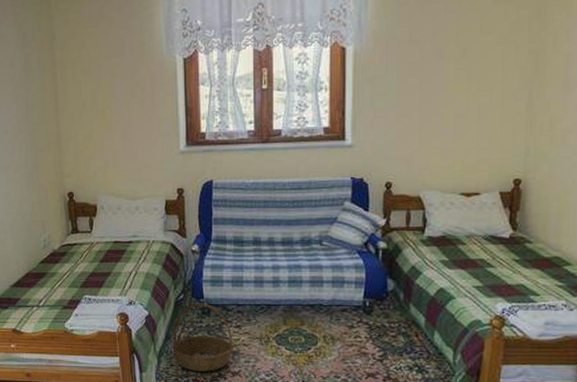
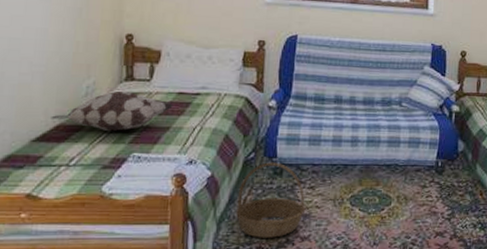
decorative pillow: none [21,242,111,278] -> present [51,90,173,132]

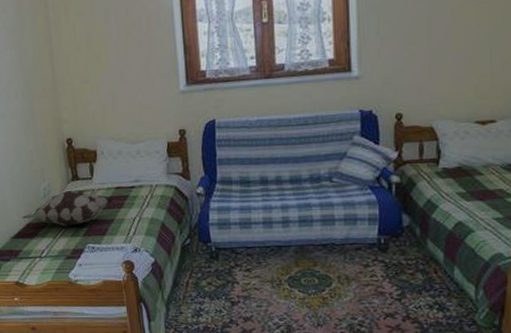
basket: present [236,162,305,238] -> none [180,247,244,318]

